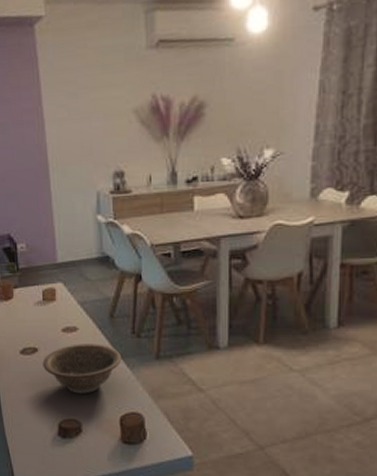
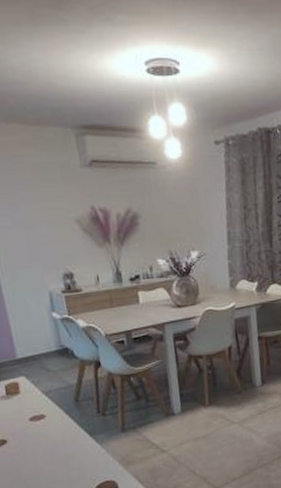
decorative bowl: present [43,344,122,394] -> none [13,426,91,475]

